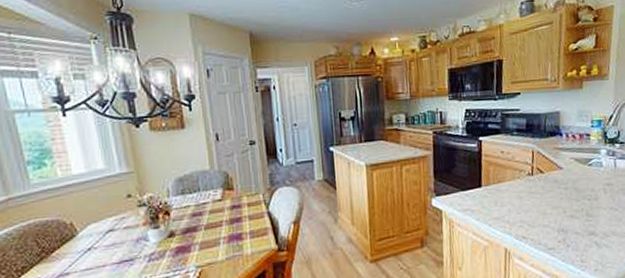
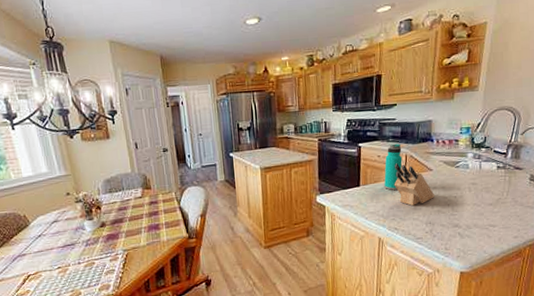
water bottle: none [509,137,529,192] -> present [384,143,403,190]
knife block: none [519,160,567,210] -> present [394,163,435,206]

